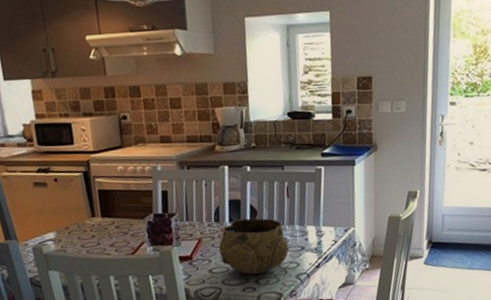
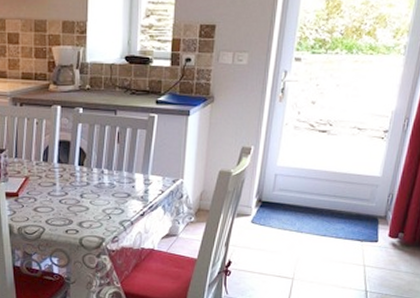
decorative bowl: present [219,218,289,275] -> none [46,161,114,216]

